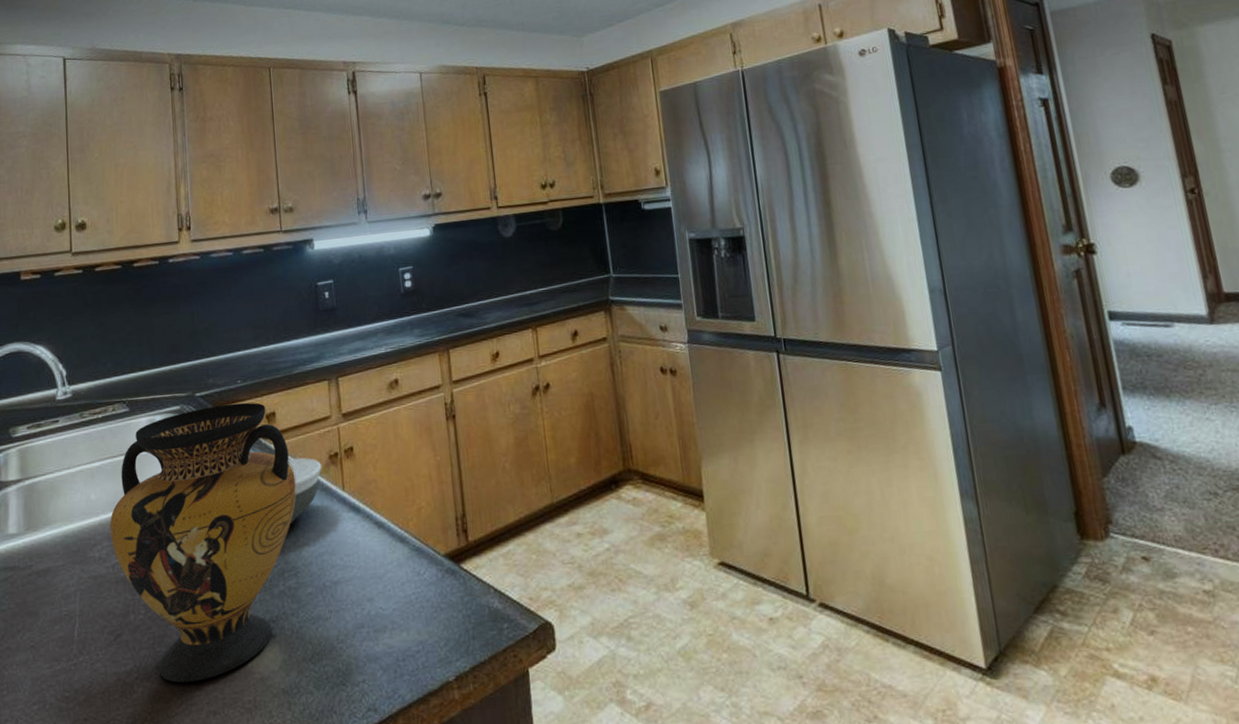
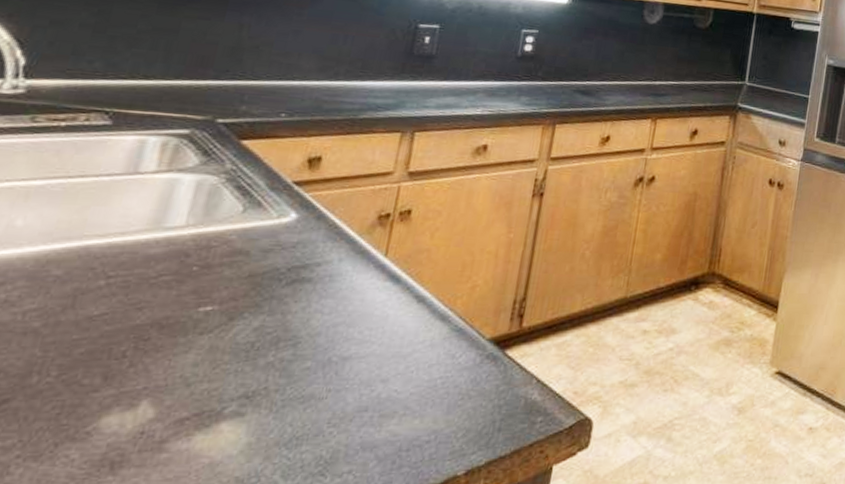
vase: present [110,402,296,683] -> none [31,137,328,465]
bowl: present [288,457,322,525] -> none [303,212,366,287]

